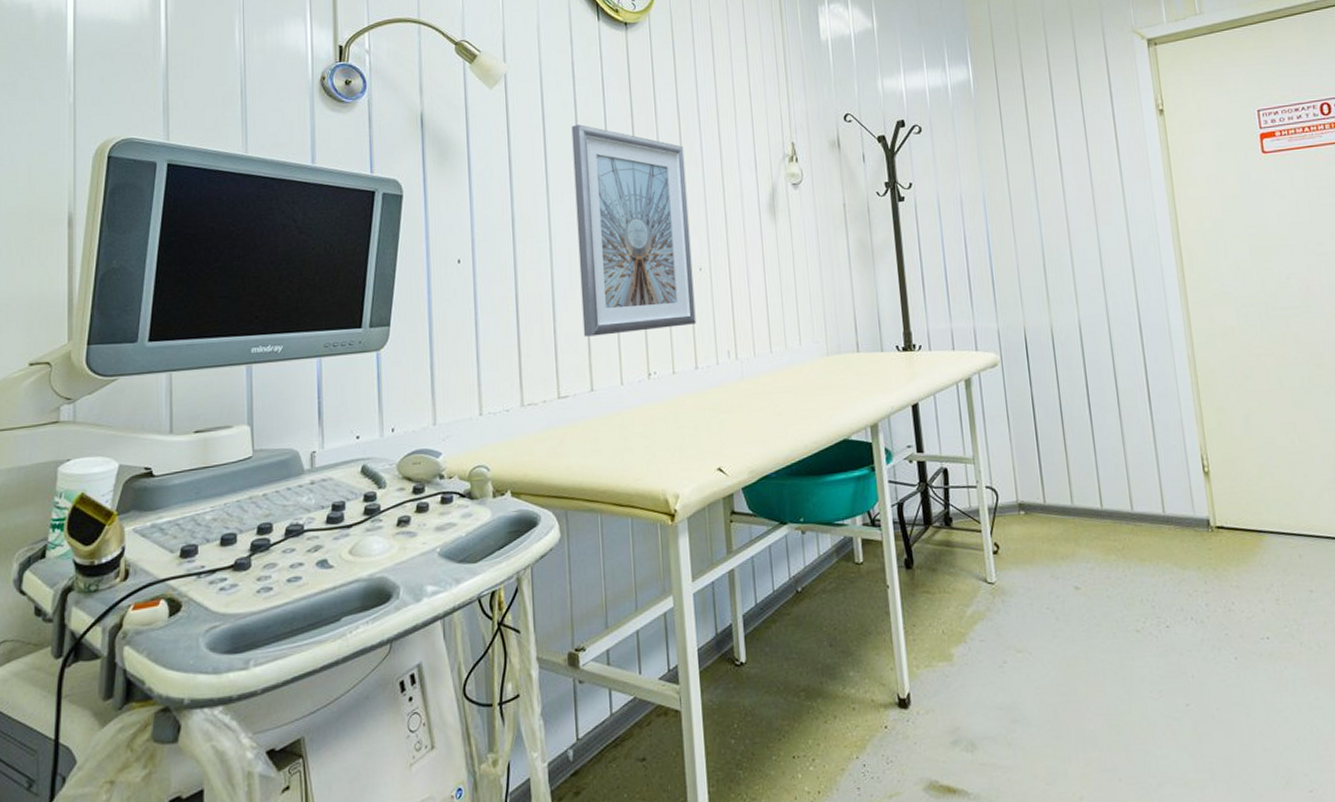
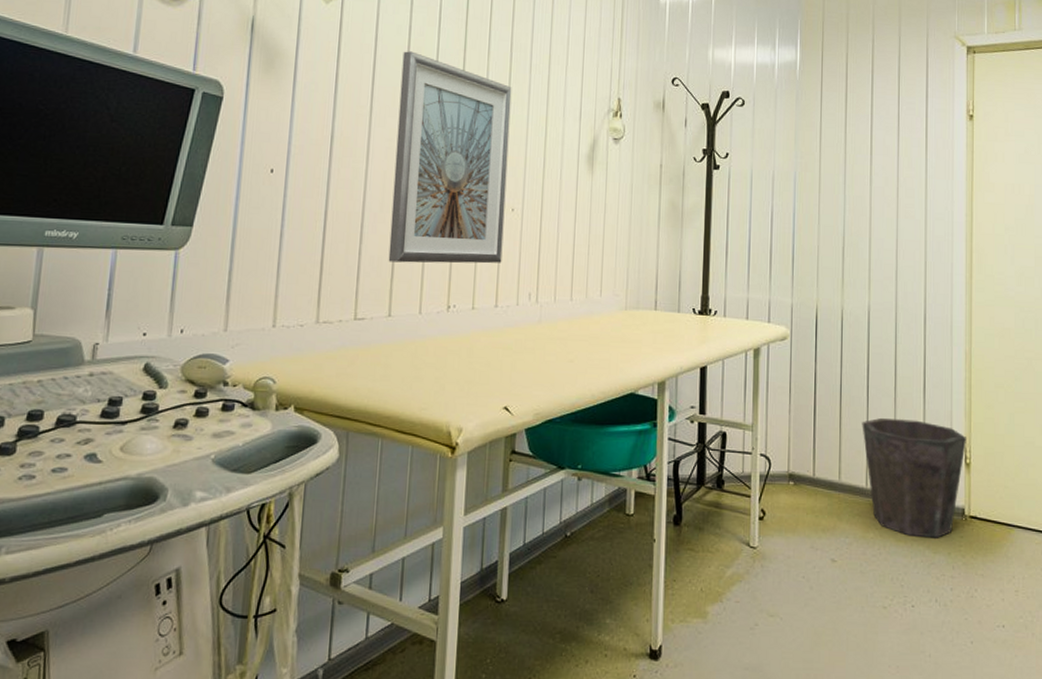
waste bin: none [1088,433,1202,554] -> present [862,417,966,538]

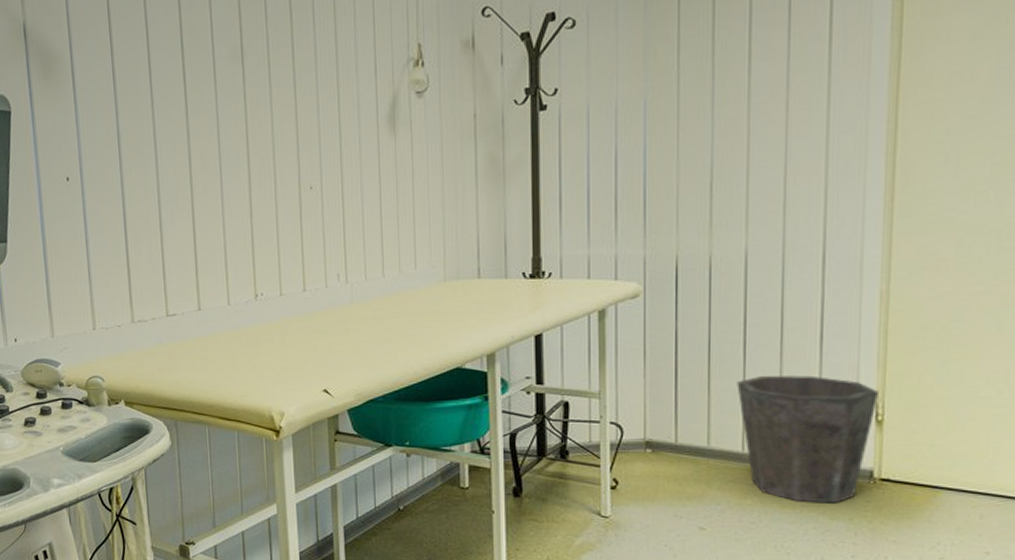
picture frame: present [388,51,512,264] -> none [176,30,305,257]

